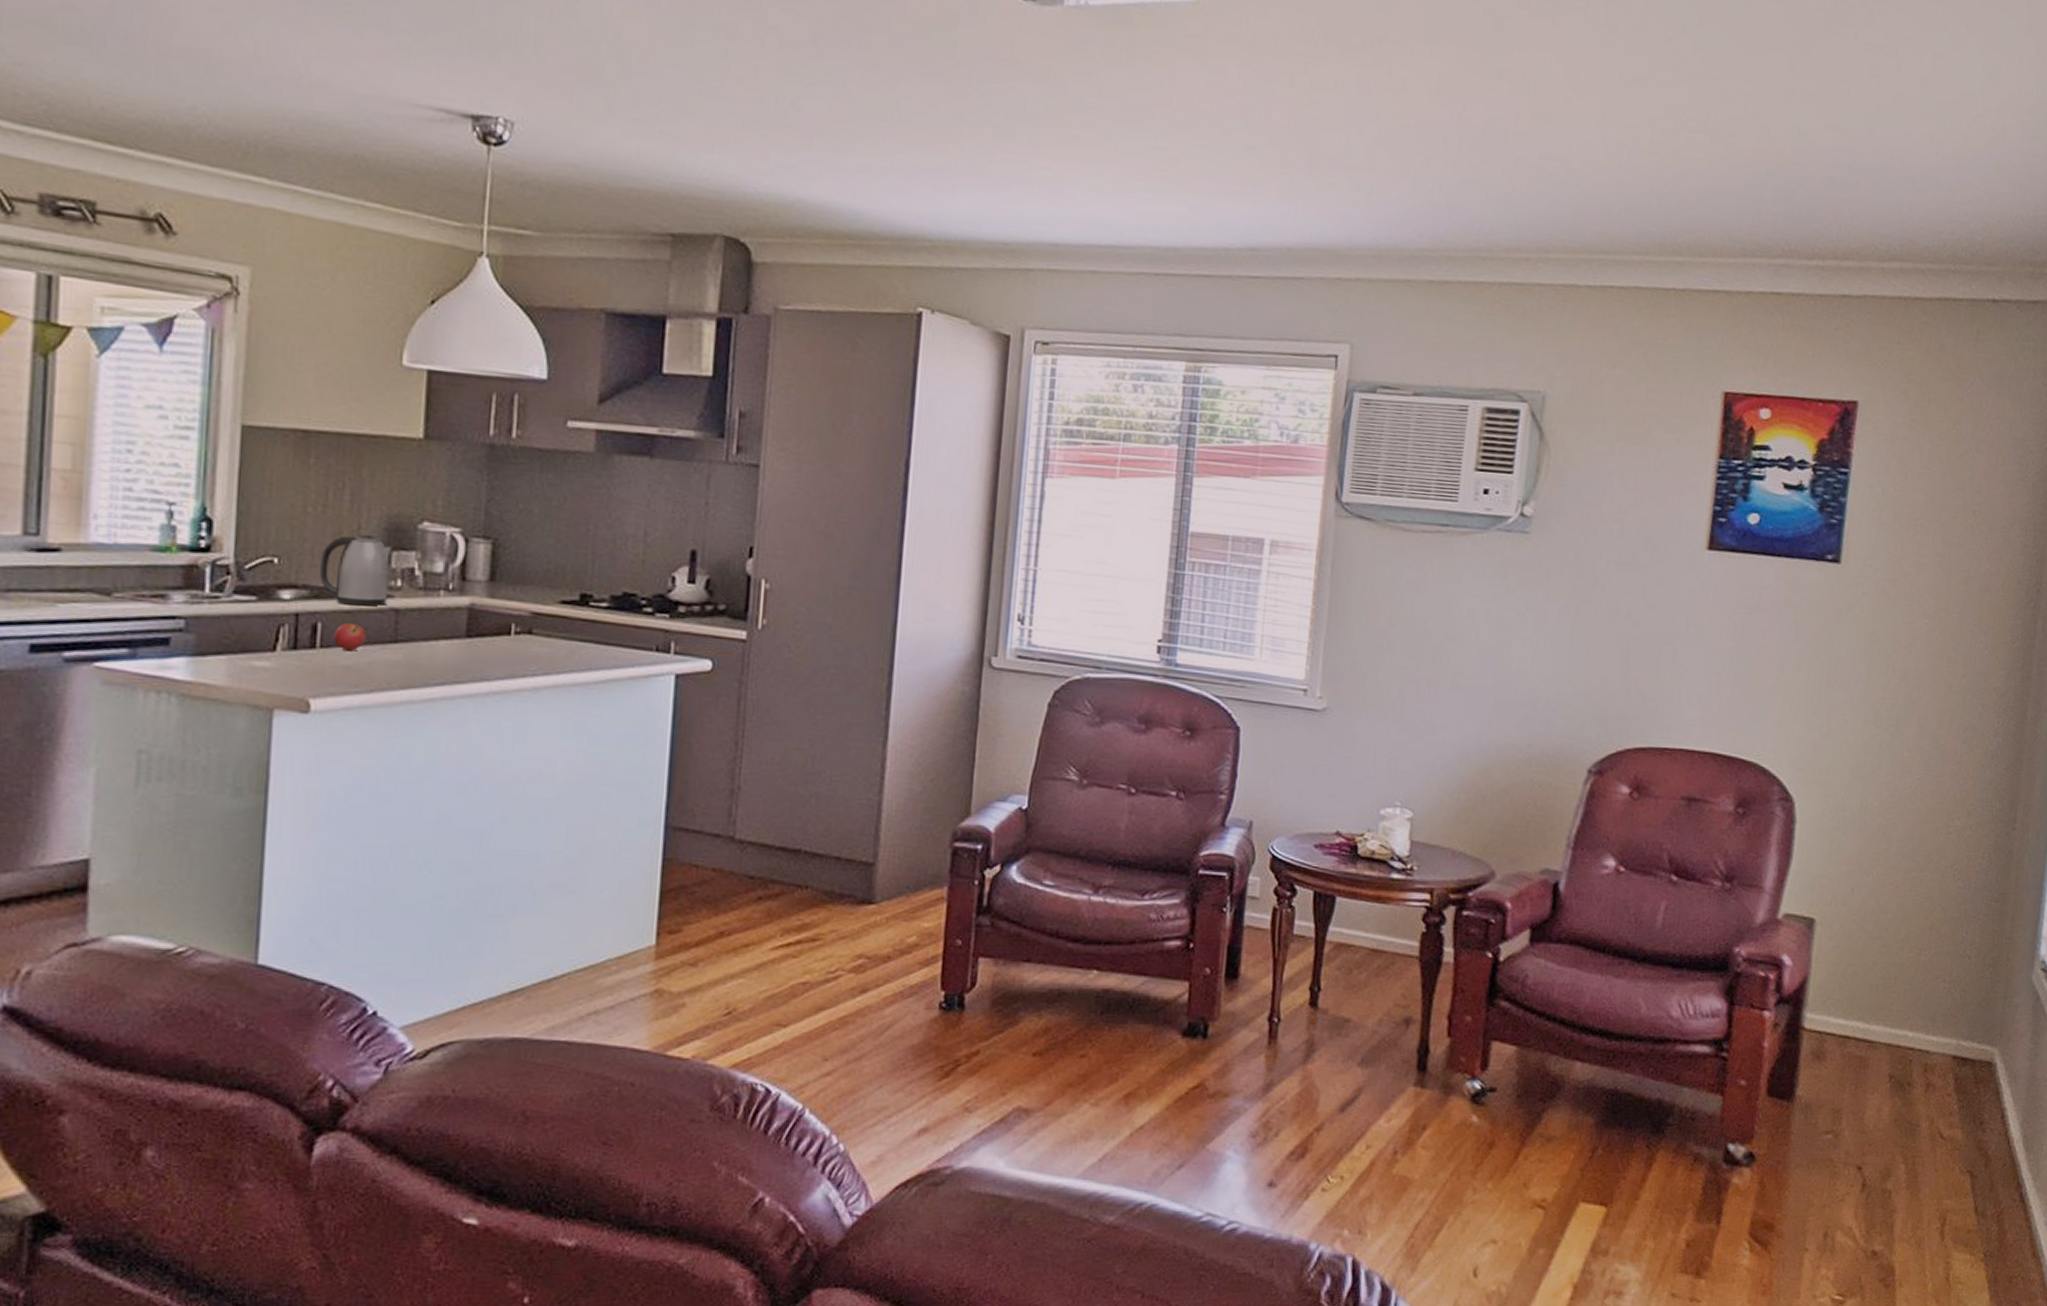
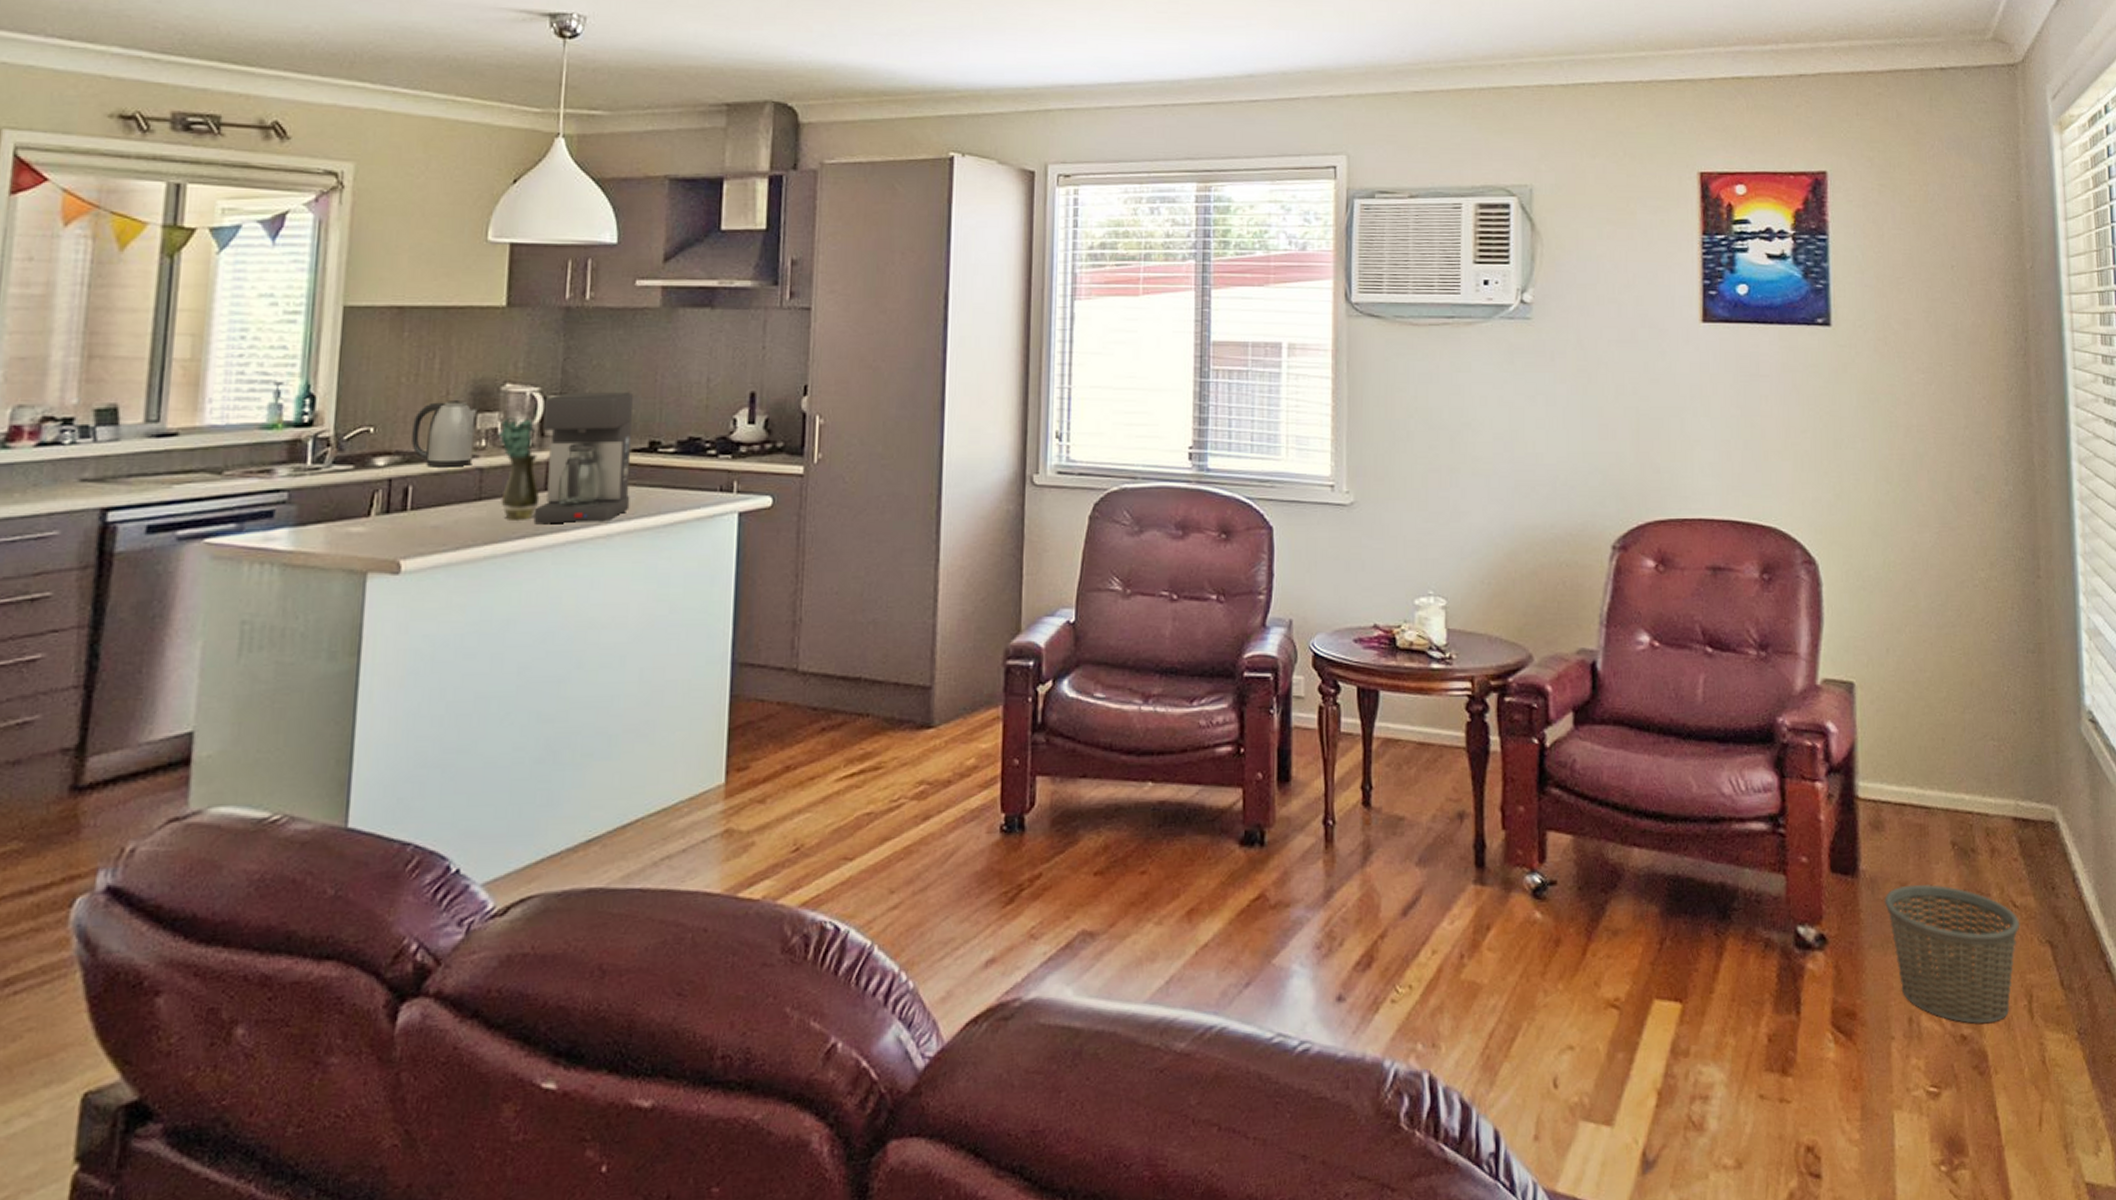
fruit: present [333,622,366,651] -> none [423,484,453,512]
vase: none [413,555,461,668] -> present [496,415,540,522]
coffee maker: none [454,536,563,675] -> present [533,392,633,525]
basket: none [1815,1112,1945,1242] -> present [1884,884,2020,1024]

